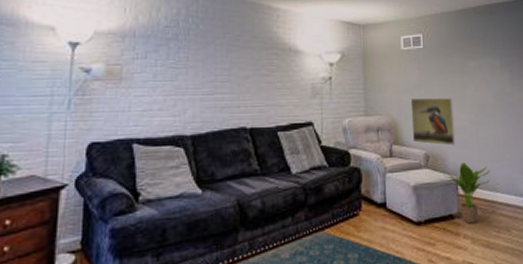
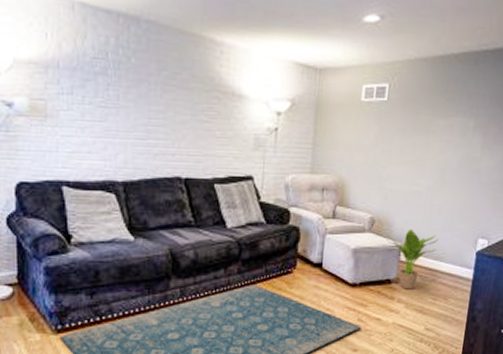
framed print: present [410,97,456,146] -> none [359,157,411,211]

